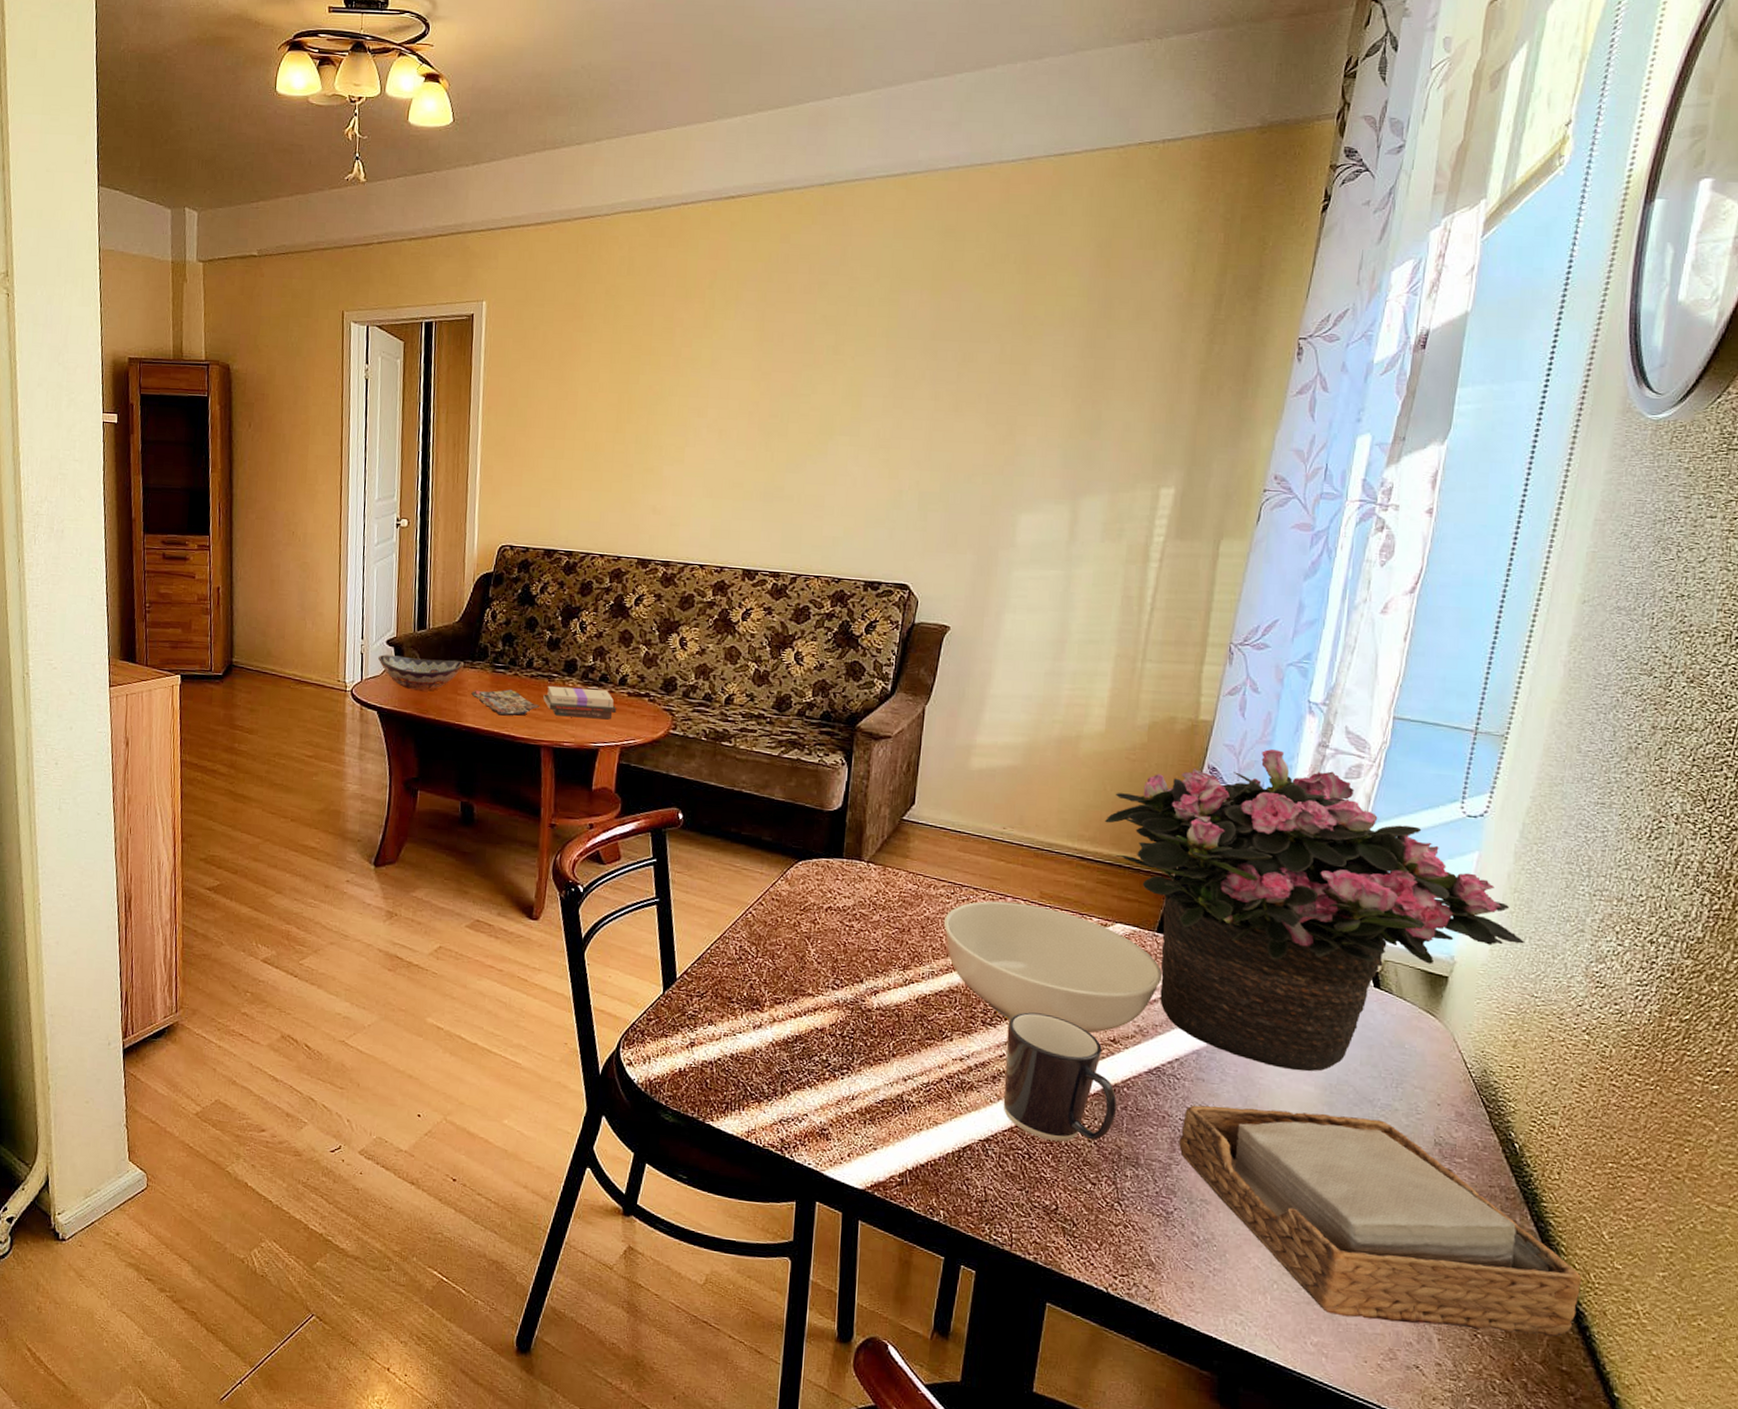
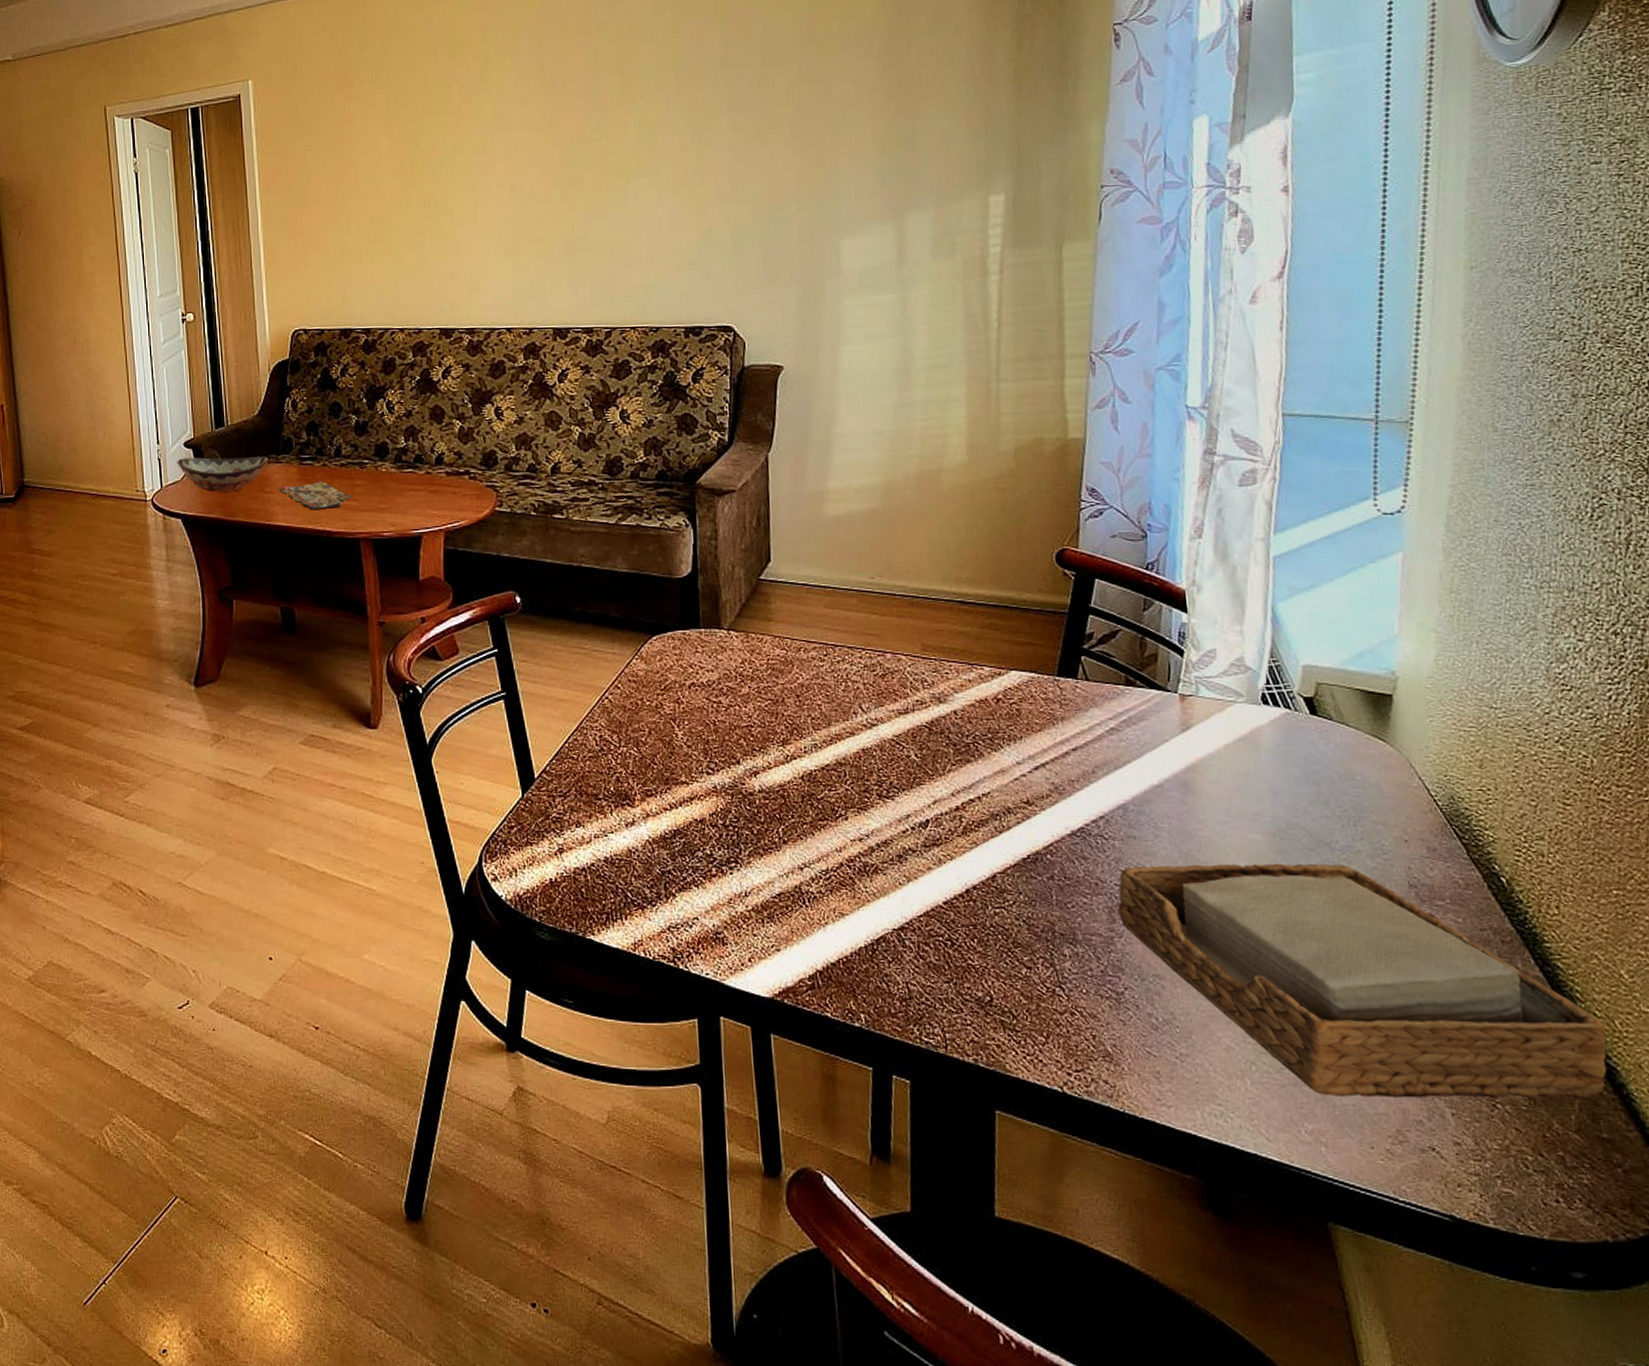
books: present [543,685,617,720] -> none [356,471,436,505]
bowl: present [943,901,1163,1033] -> none [819,659,1072,797]
mug: present [1003,1012,1117,1142] -> none [906,779,1043,922]
potted flower: present [1105,748,1526,1072] -> none [982,461,1473,817]

